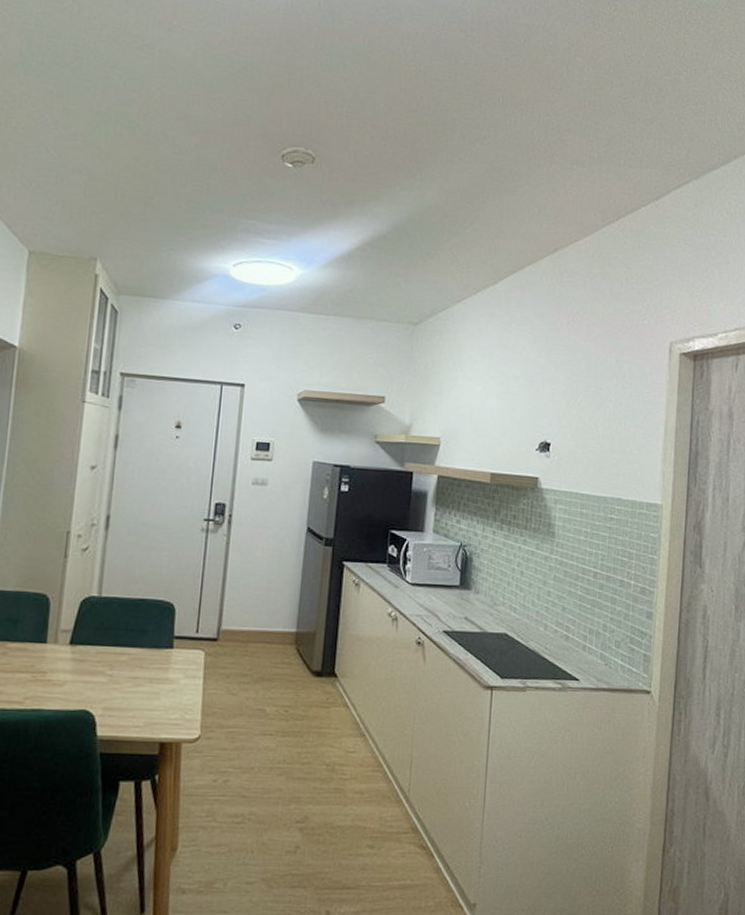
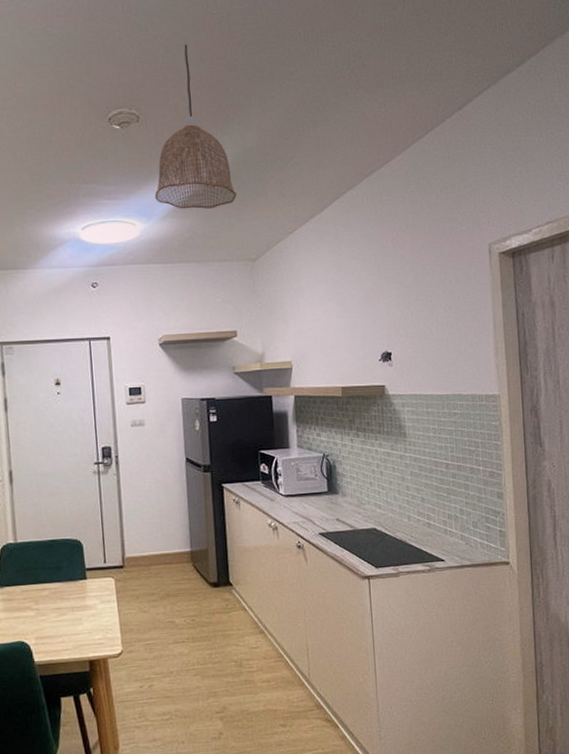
pendant lamp: none [318,91,407,264] -> present [154,44,237,209]

